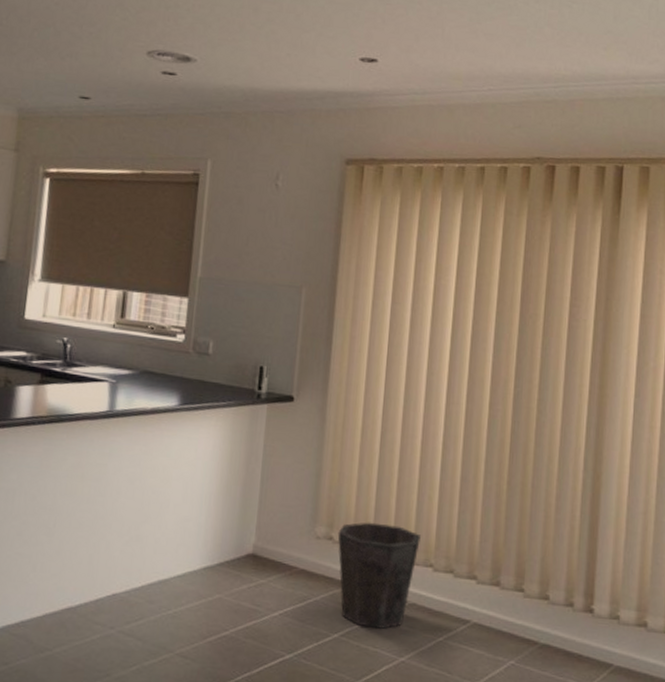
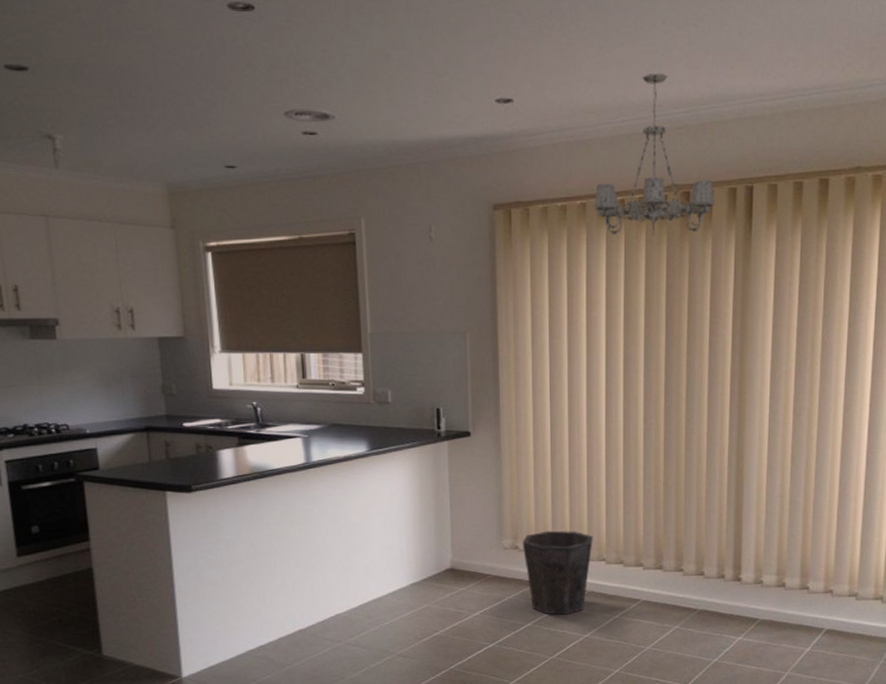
chandelier: none [452,47,582,207] -> present [594,73,715,236]

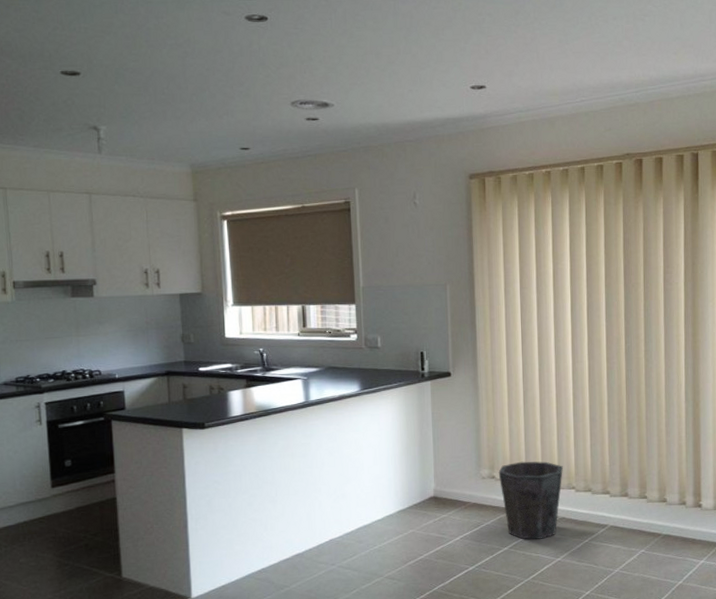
chandelier: present [594,73,715,236] -> none [558,60,665,198]

